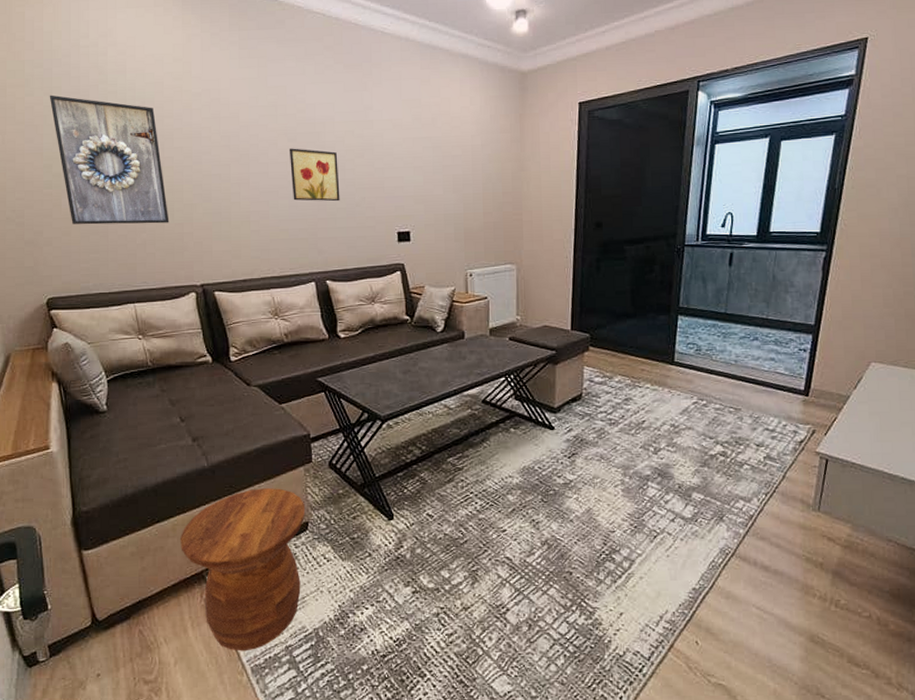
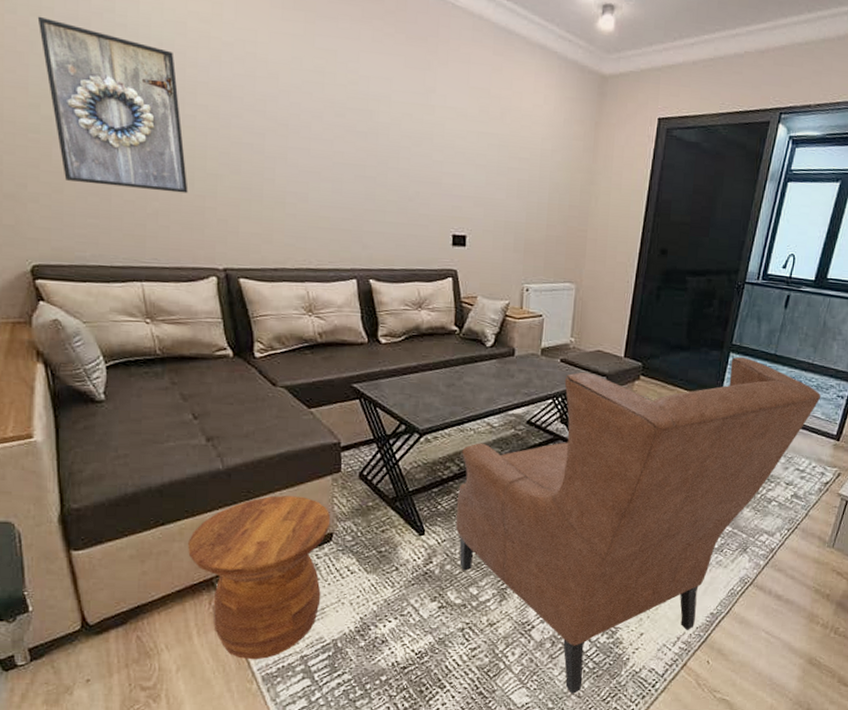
wall art: present [289,148,340,202] -> none [335,124,392,193]
chair: none [421,319,782,681] -> present [456,357,821,694]

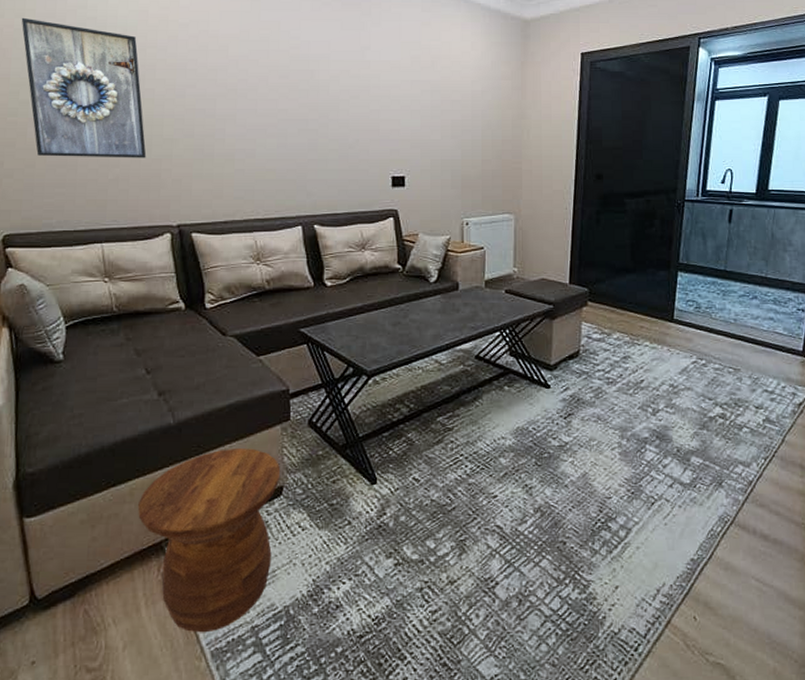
chair: present [456,357,821,694] -> none [408,276,780,662]

